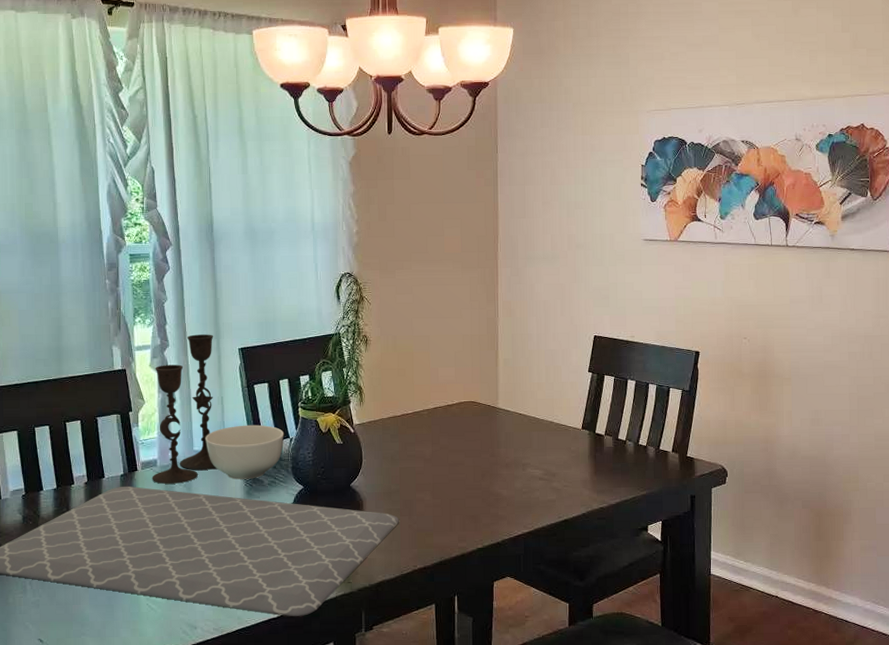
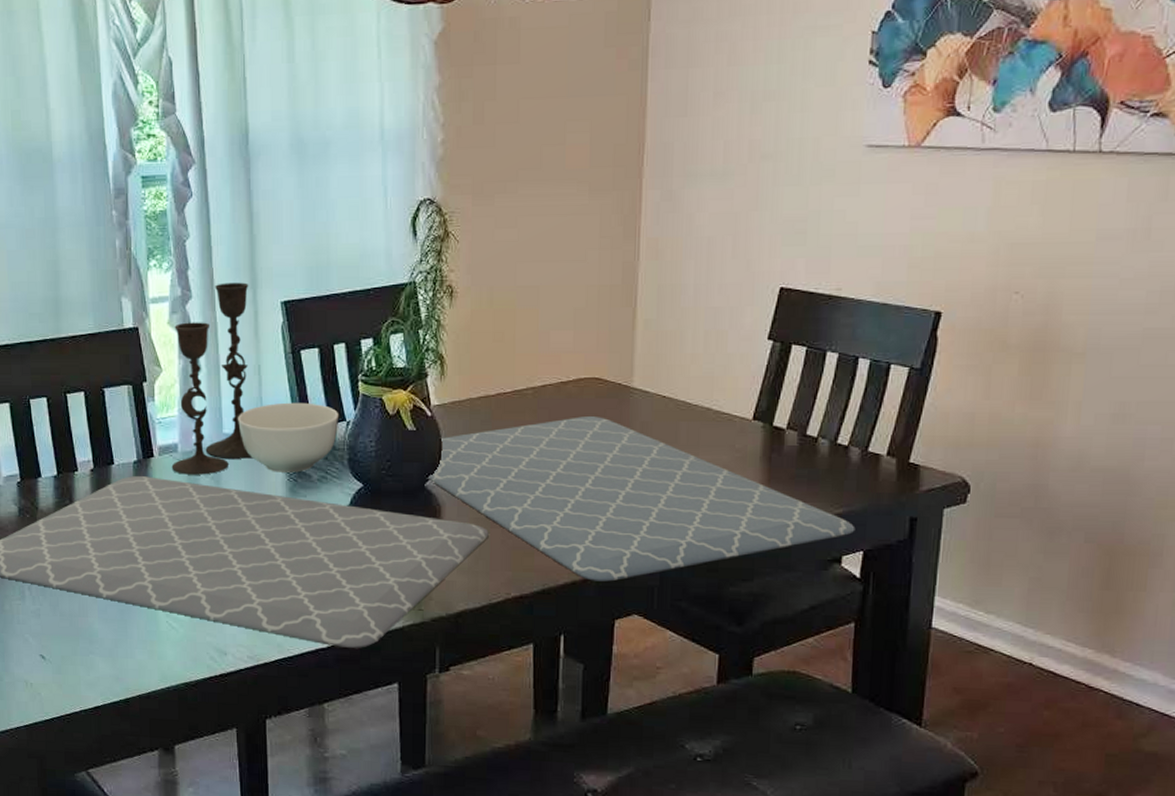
placemat: none [351,429,655,553] -> present [426,415,856,582]

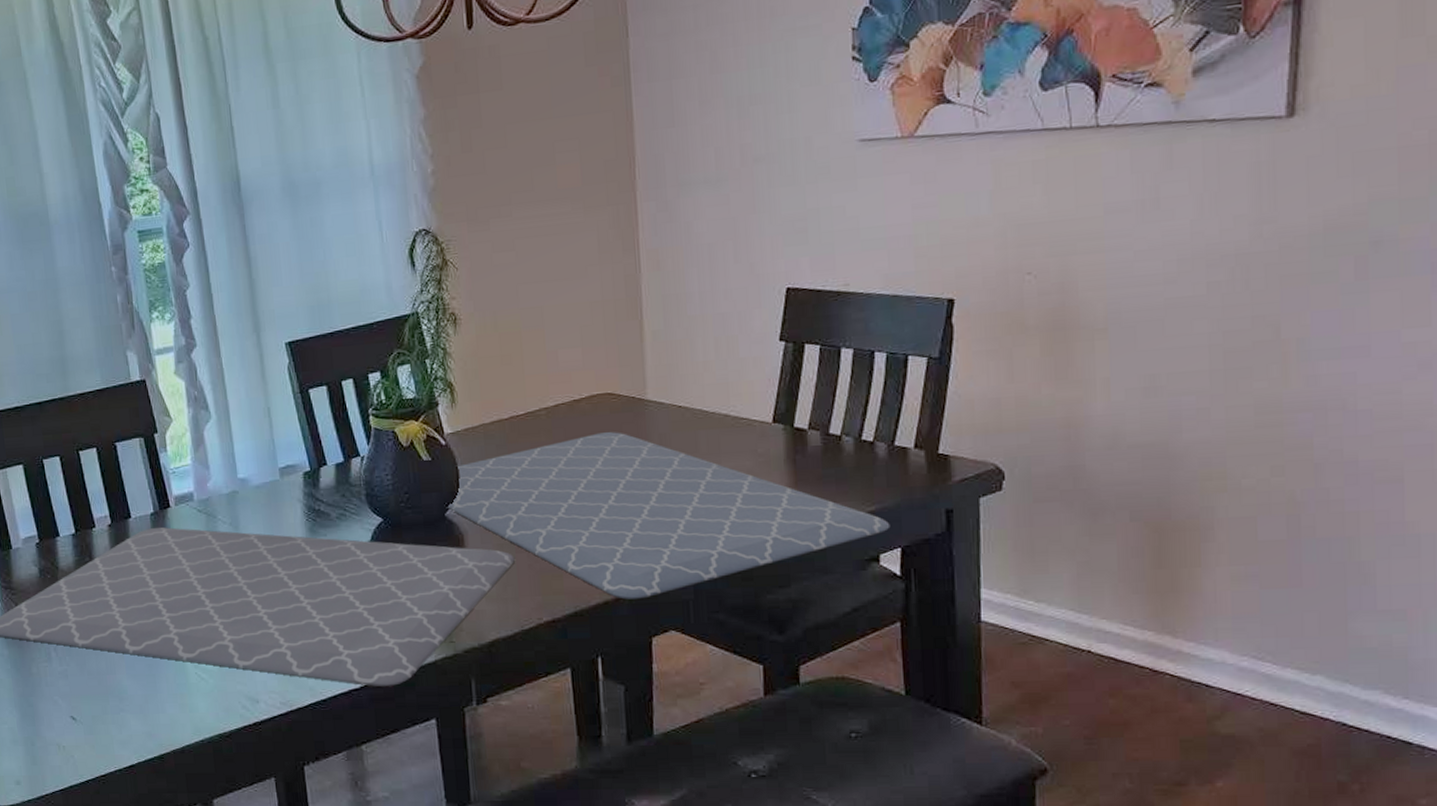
candlestick: present [171,282,252,475] -> none [181,326,268,523]
bowl: present [238,402,339,473] -> none [251,441,353,513]

